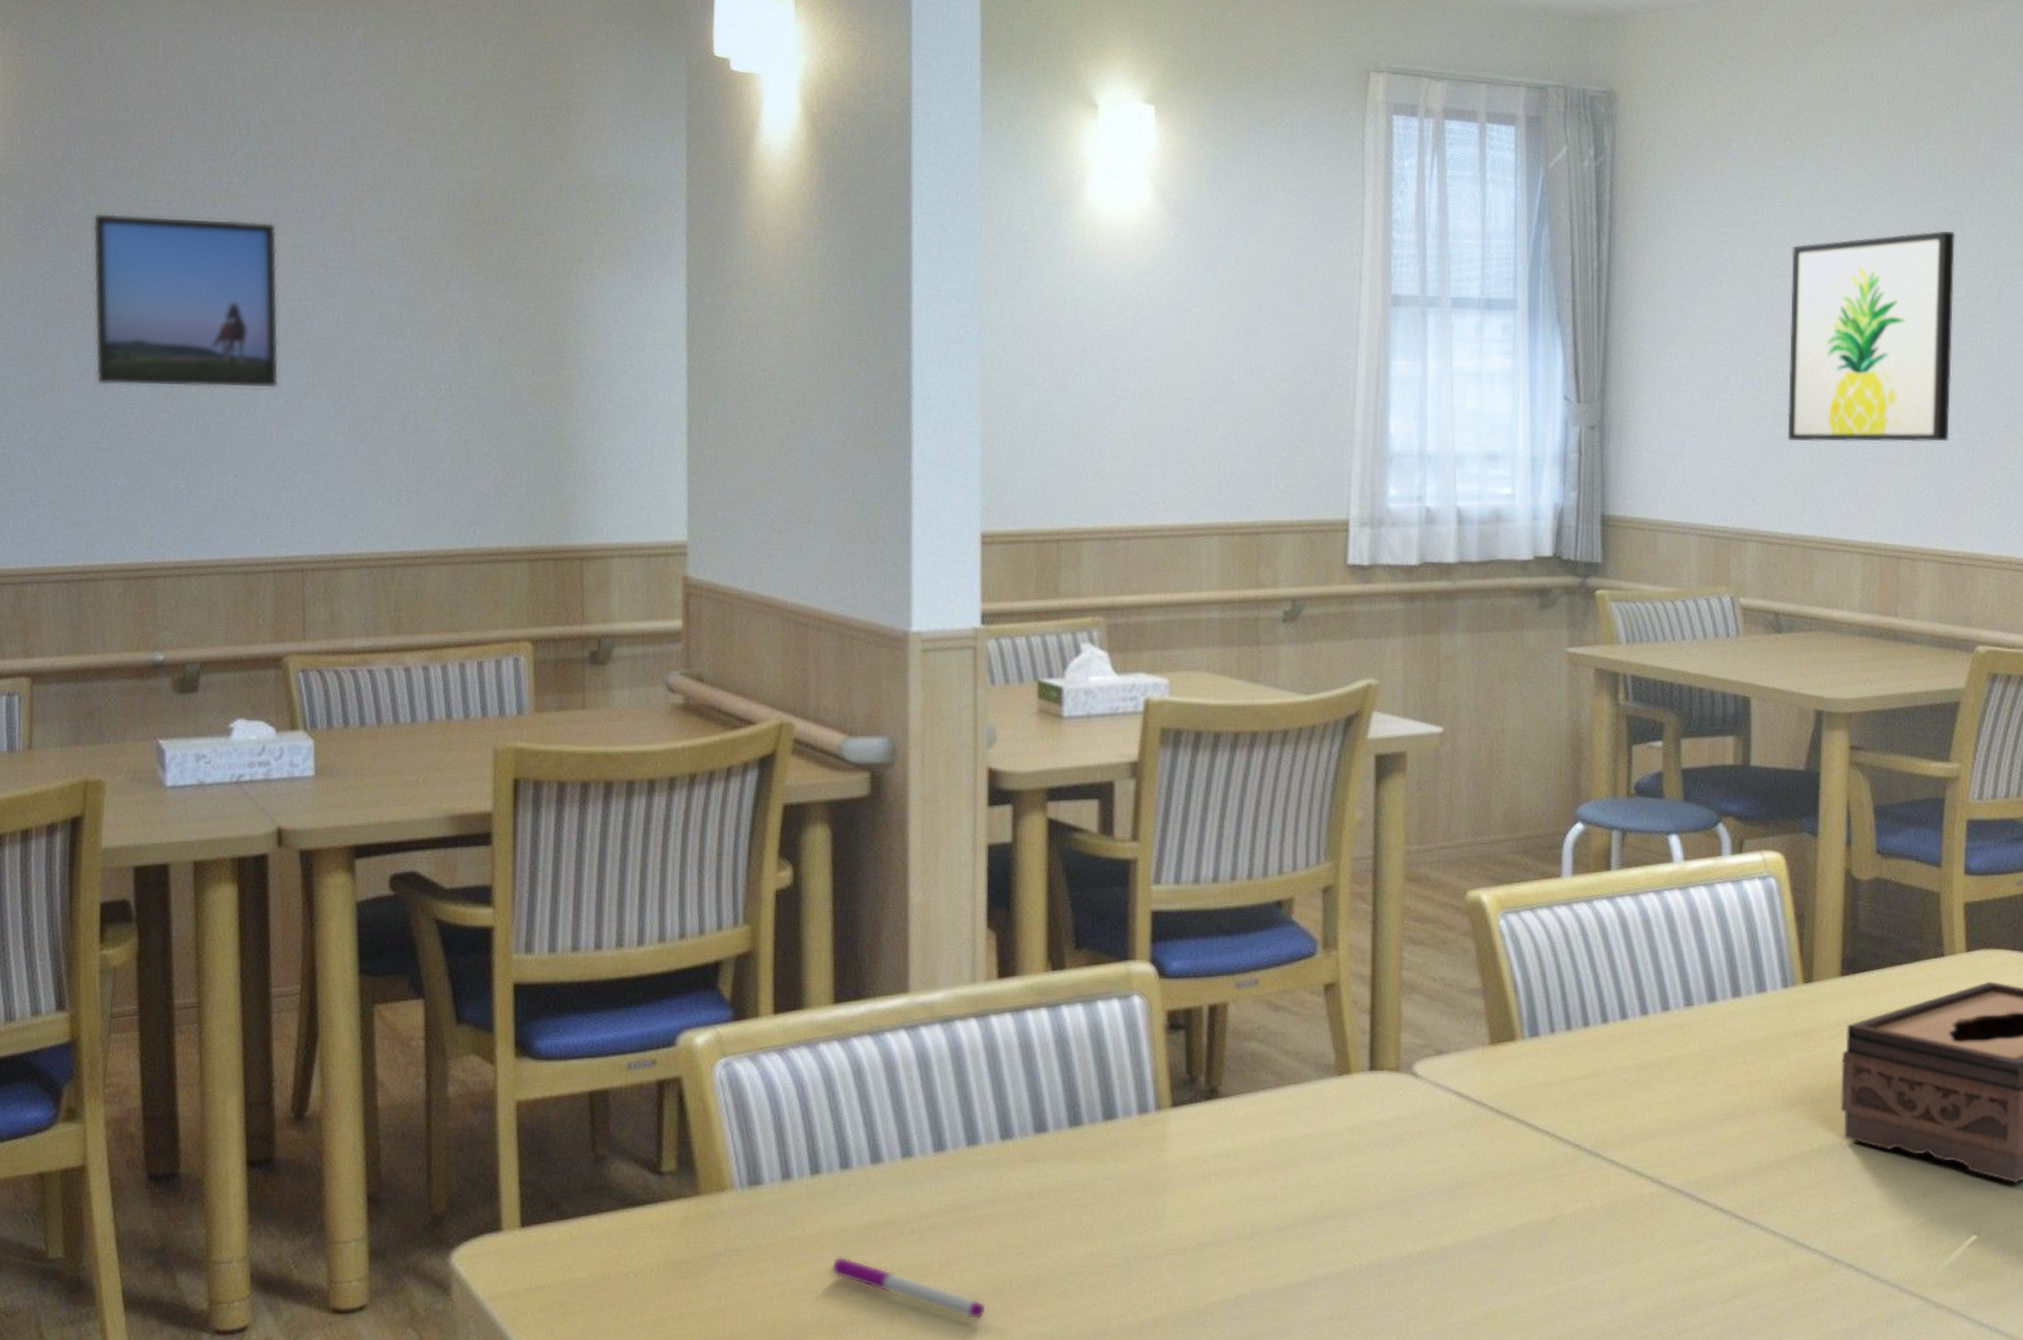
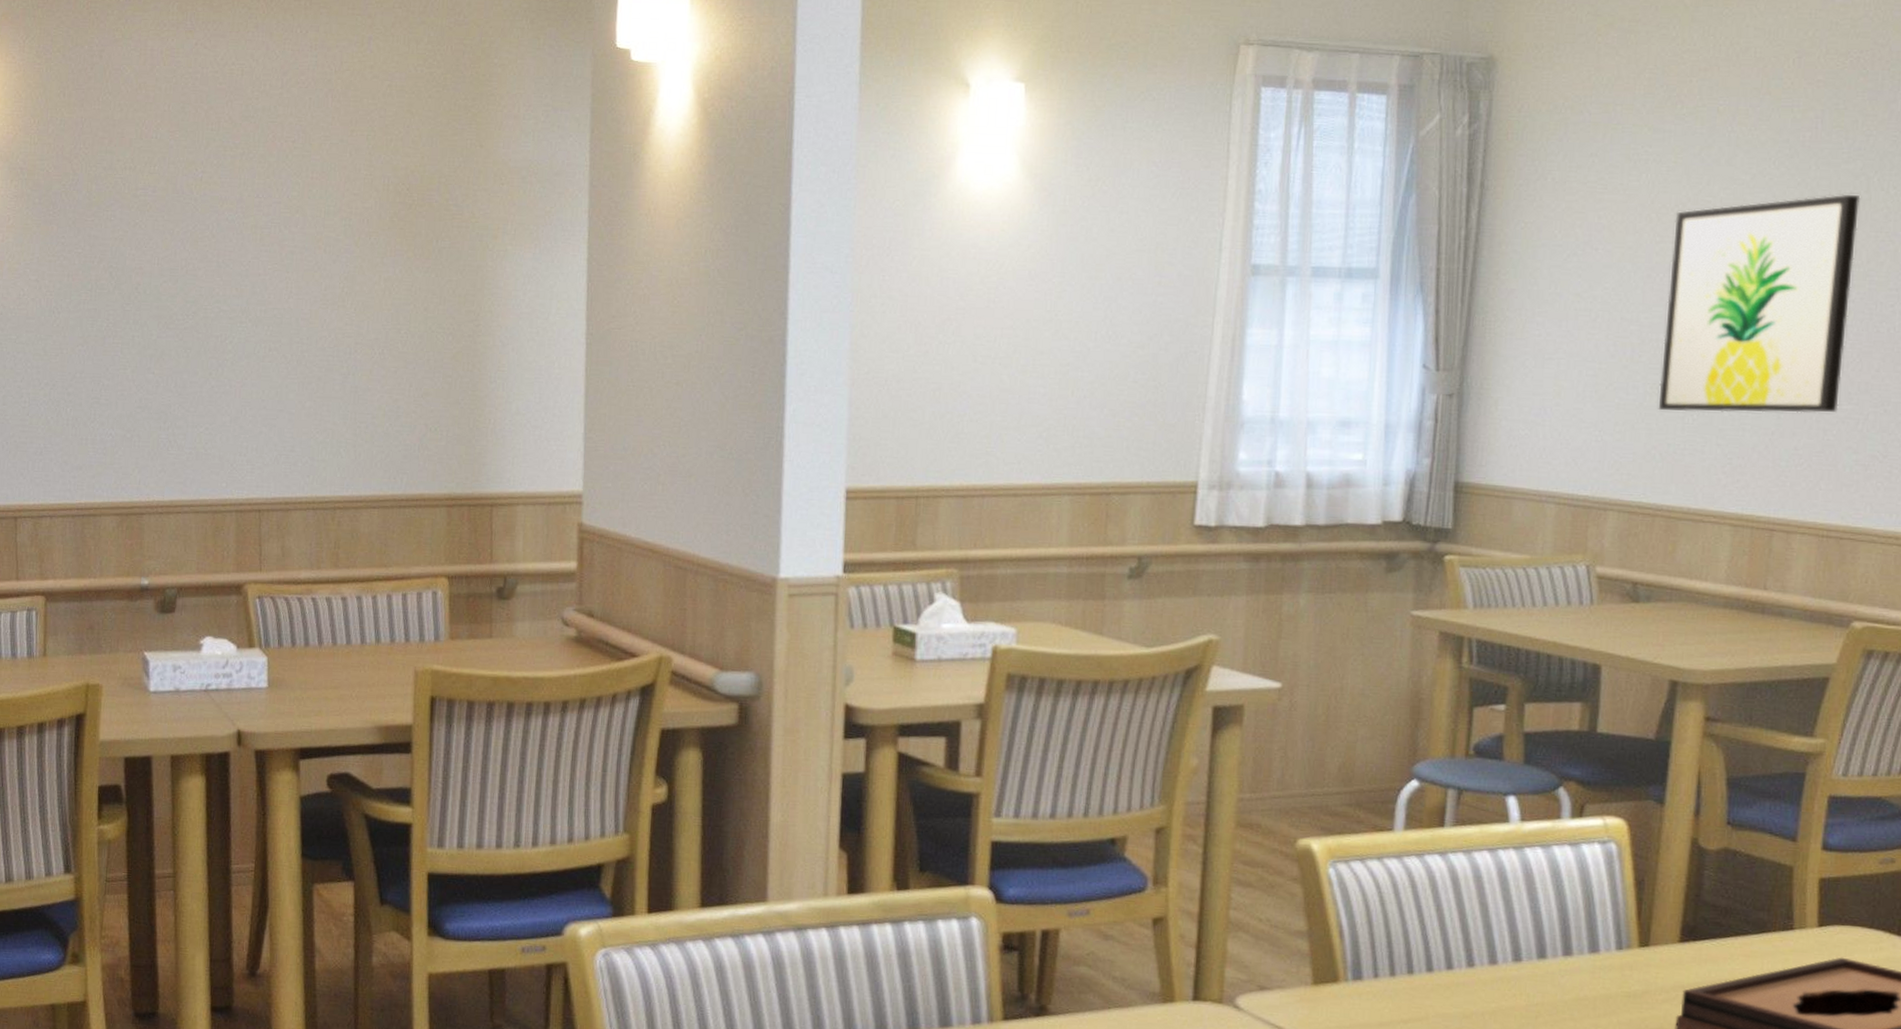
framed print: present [92,213,280,389] -> none [93,201,243,353]

